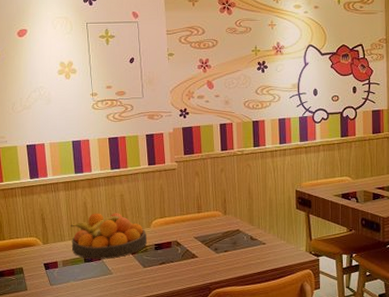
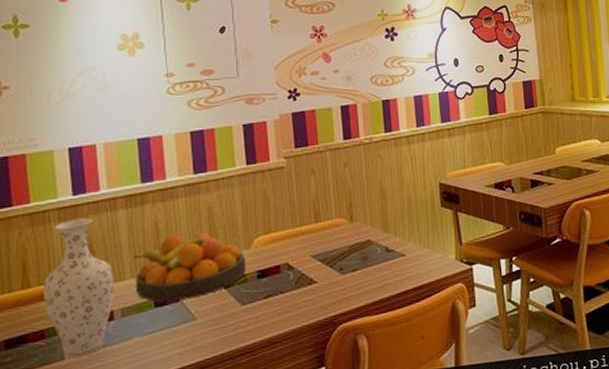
vase: none [13,196,58,290] -> present [44,218,114,357]

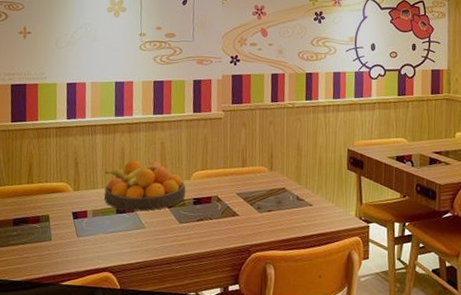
vase: present [44,218,114,357] -> none [41,137,90,241]

